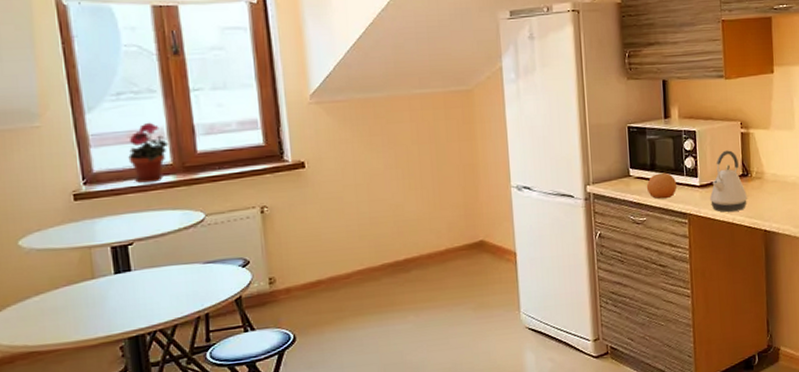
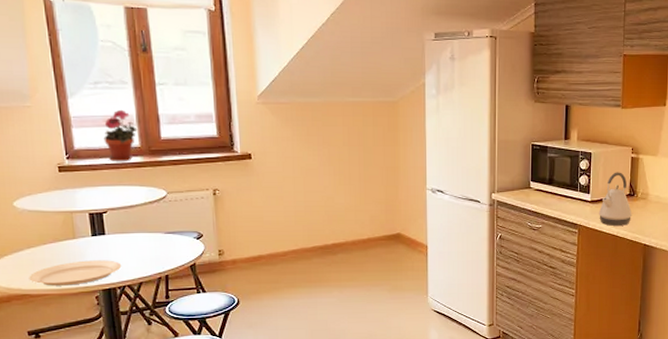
plate: none [37,301,152,339] -> present [29,260,122,286]
fruit: present [646,172,678,200] -> none [544,187,571,210]

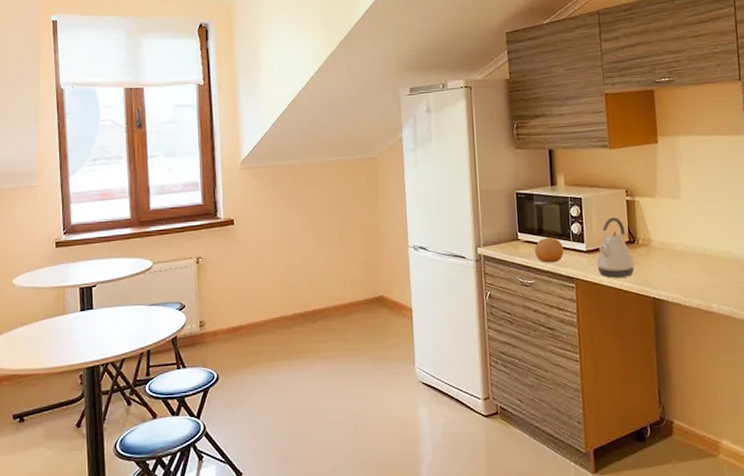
plate: present [29,260,122,286] -> none [19,335,106,365]
potted plant: present [103,109,138,162] -> none [98,183,129,235]
fruit: none [544,187,571,210] -> present [534,237,565,263]

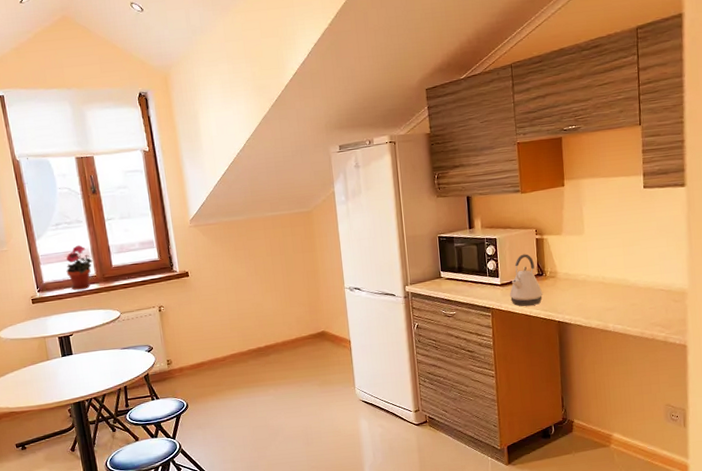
potted plant: none [98,183,129,235] -> present [66,245,93,291]
fruit: present [534,237,565,263] -> none [455,274,482,297]

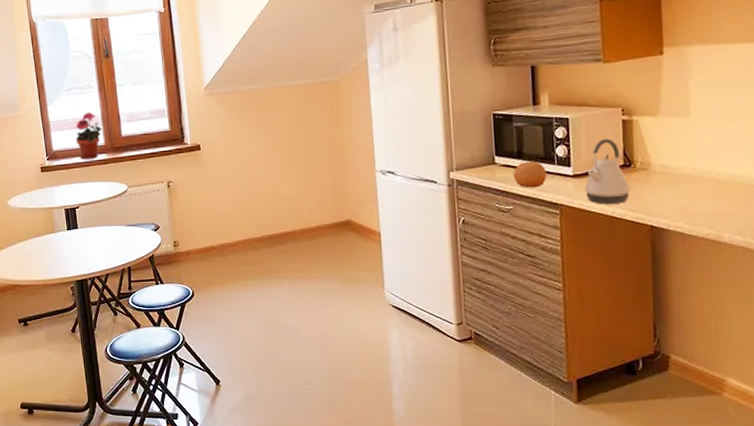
fruit: none [455,274,482,297] -> present [512,161,548,188]

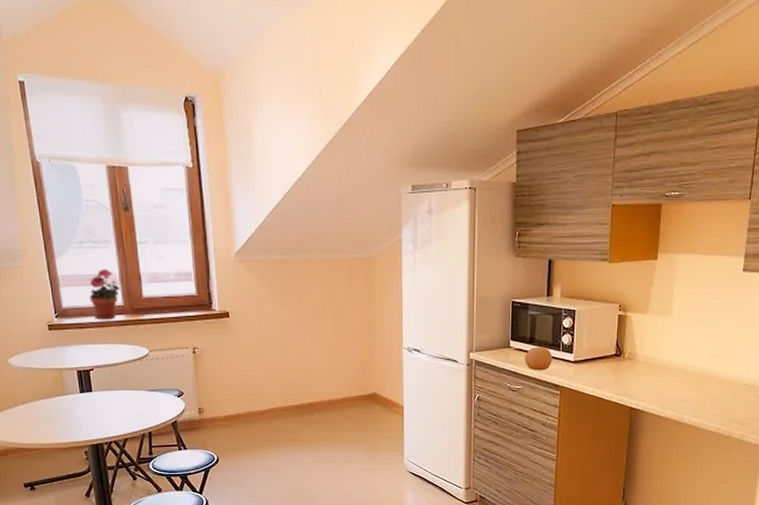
kettle: present [584,138,631,204] -> none [581,330,619,387]

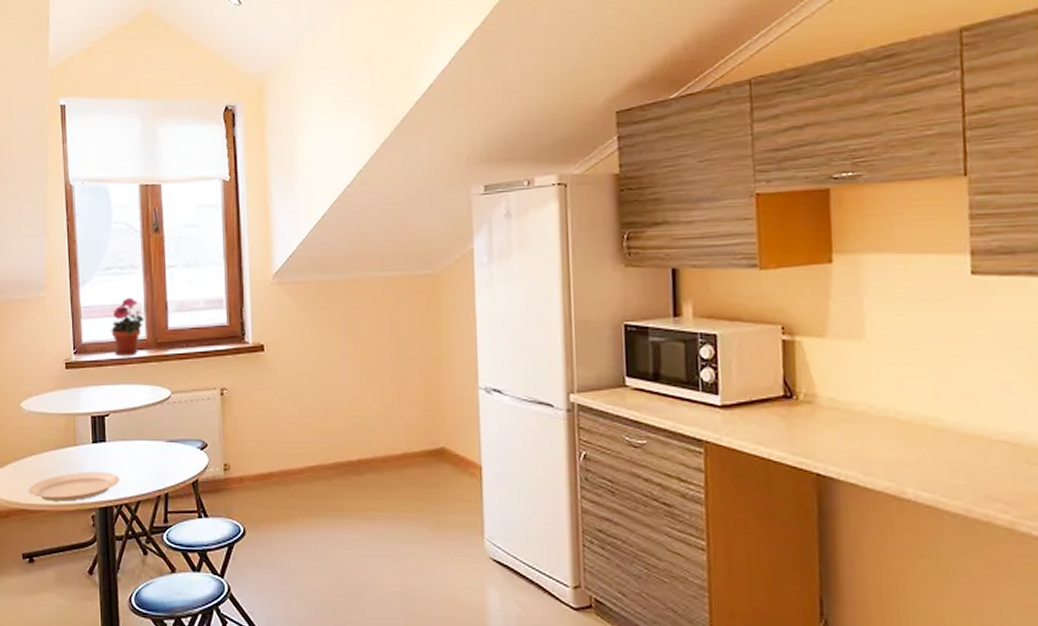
plate: none [24,416,108,441] -> present [28,472,120,501]
fruit: present [524,346,553,371] -> none [647,385,690,419]

